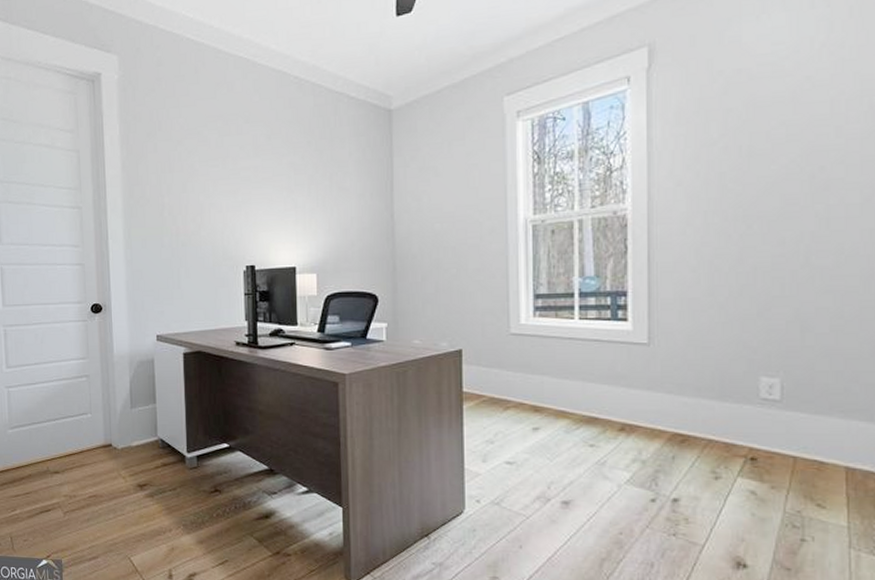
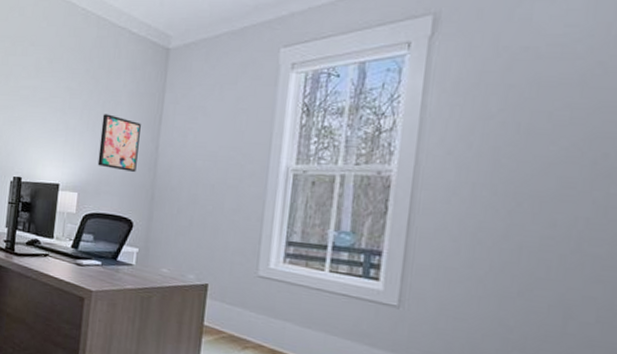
wall art: none [331,186,374,244] -> present [97,114,141,172]

